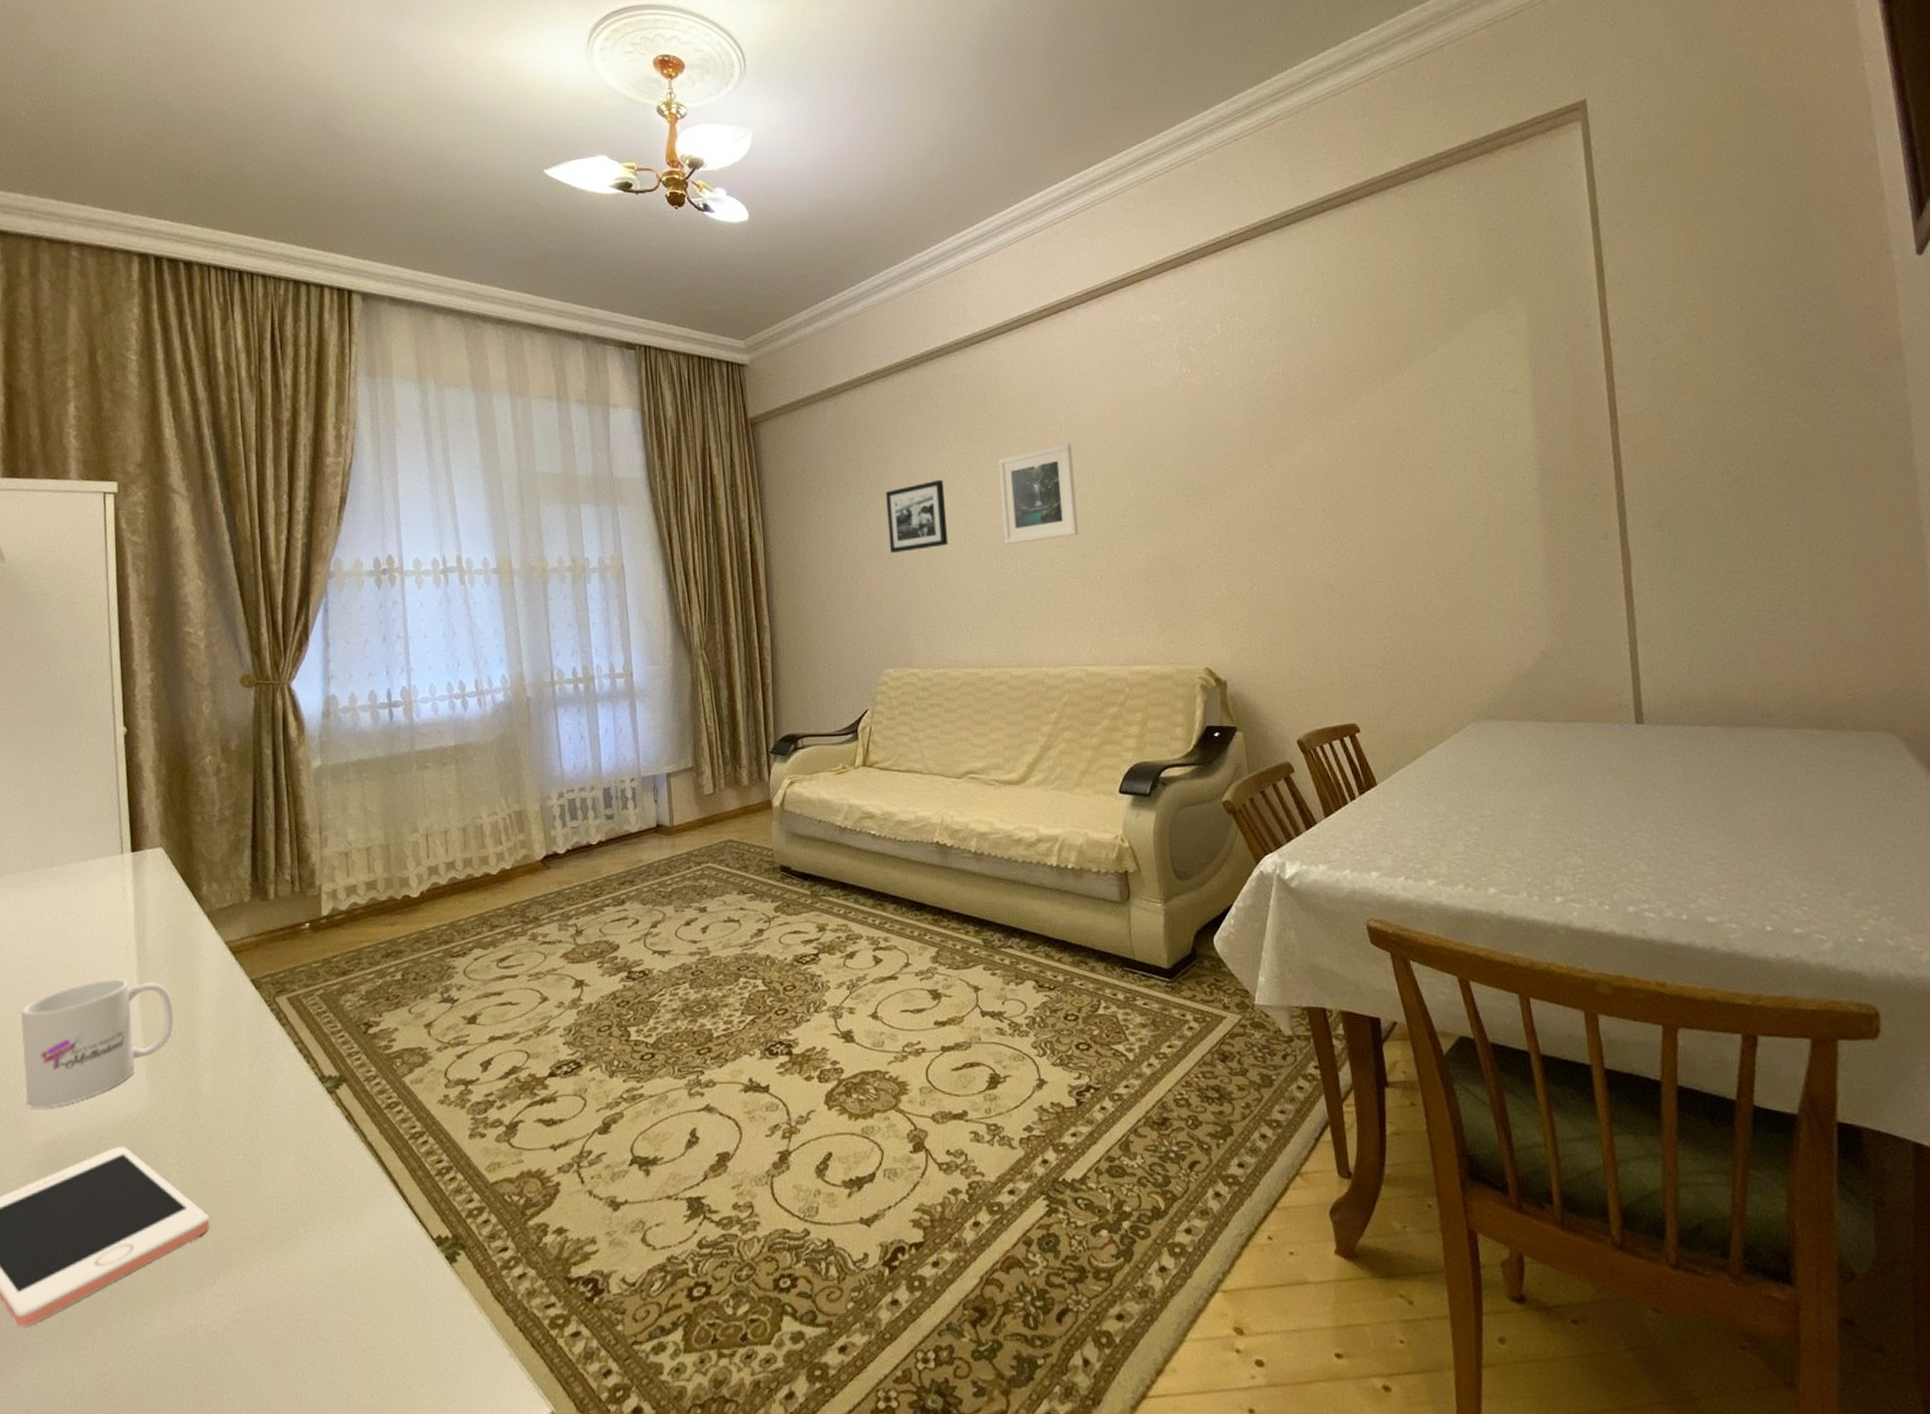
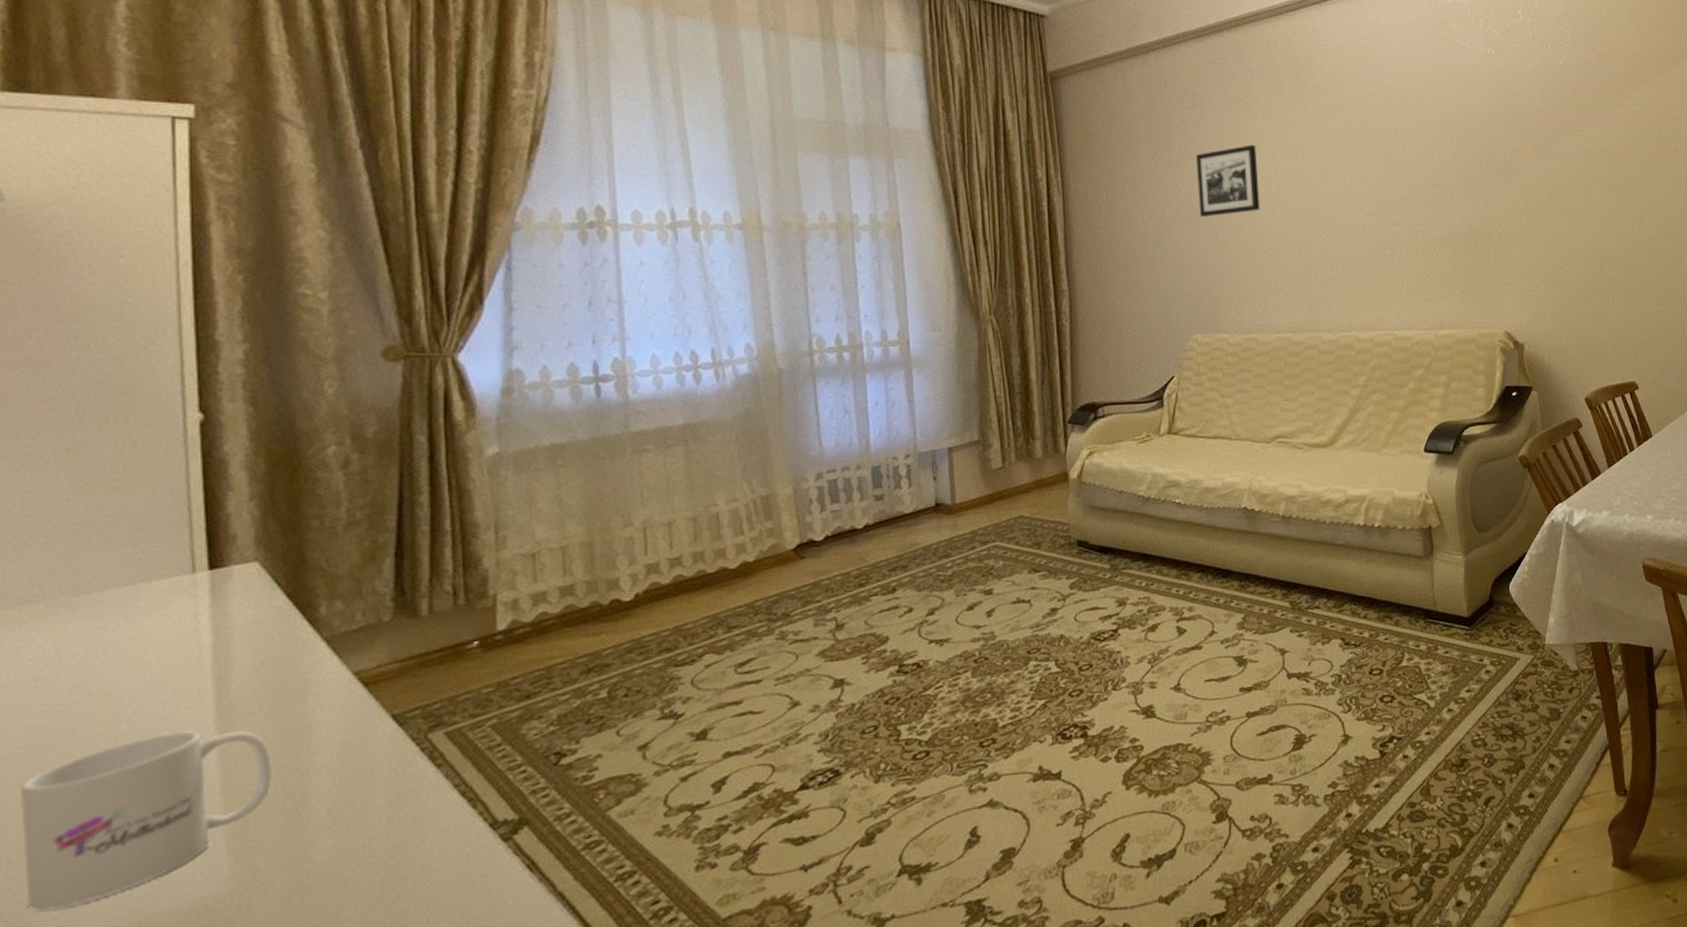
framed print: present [998,443,1078,544] -> none [1311,114,1388,211]

